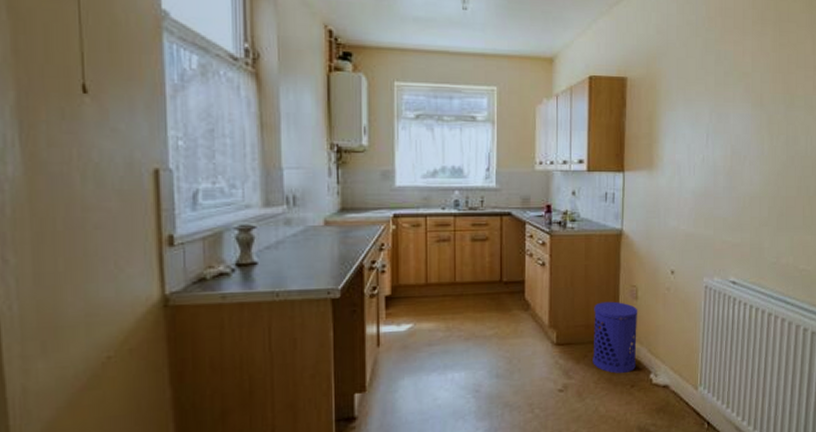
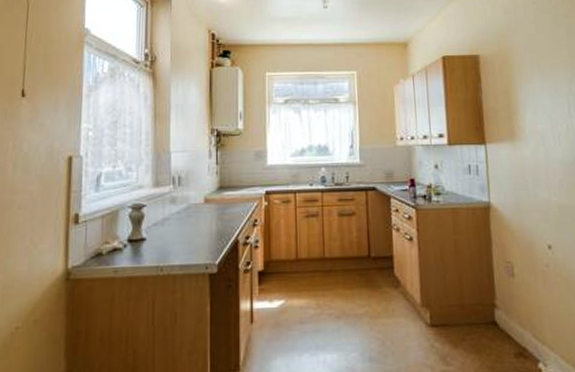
waste bin: present [593,301,638,374] -> none [467,278,521,361]

